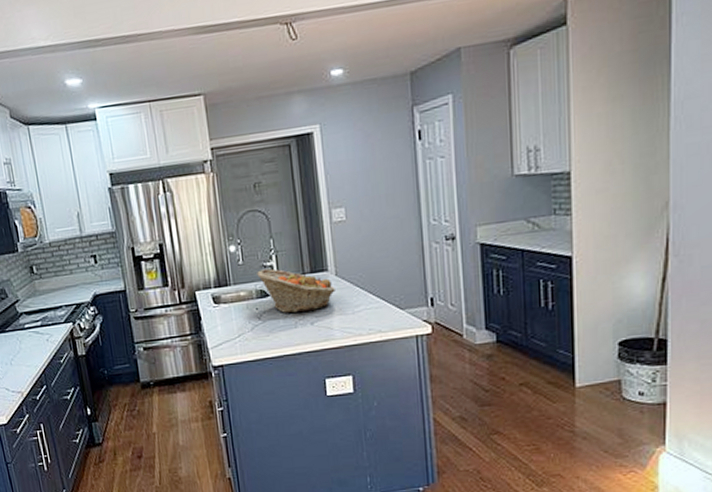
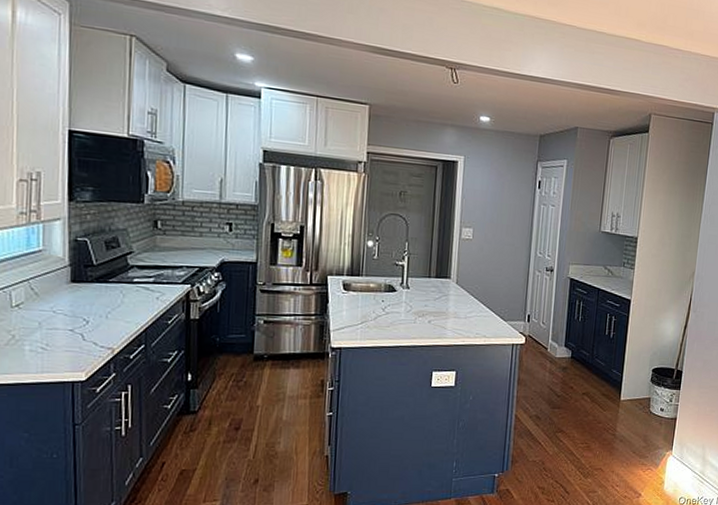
fruit basket: present [257,268,335,313] -> none [389,267,454,311]

